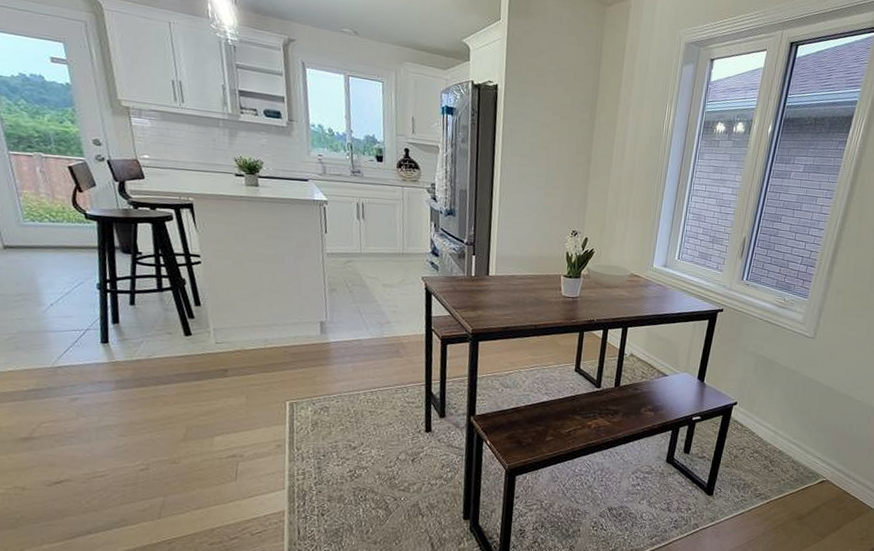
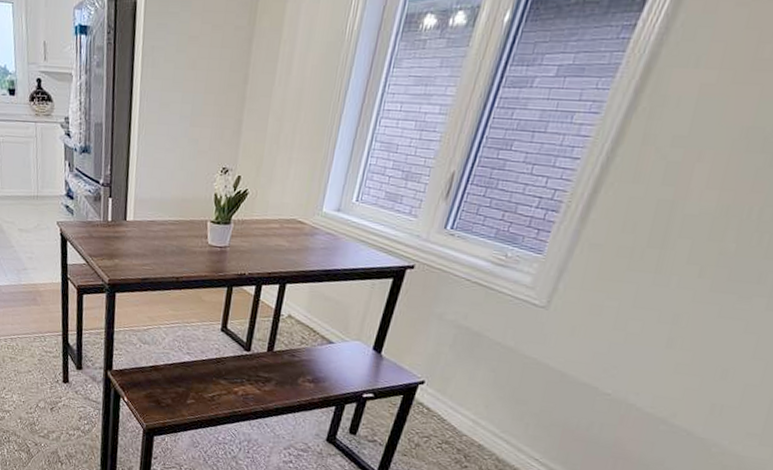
bowl: present [586,262,632,289] -> none [238,206,294,237]

